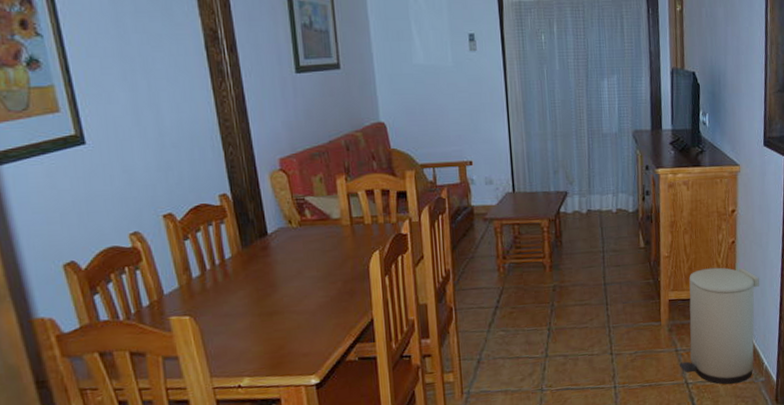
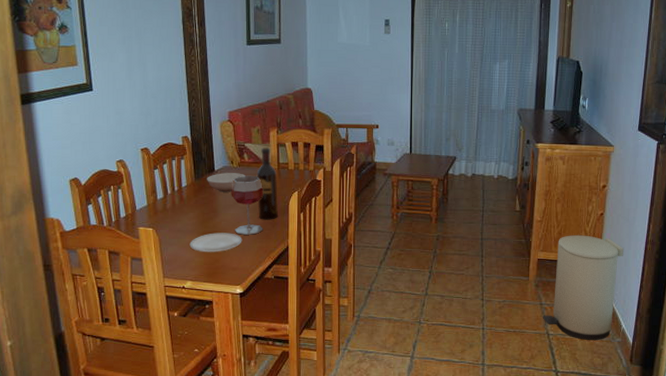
plate: none [242,310,313,339] -> present [189,233,242,253]
bowl: none [258,234,309,261] -> present [207,173,245,192]
wineglass: none [291,235,339,312] -> present [231,175,264,235]
wine bottle: none [323,199,357,290] -> present [256,147,279,220]

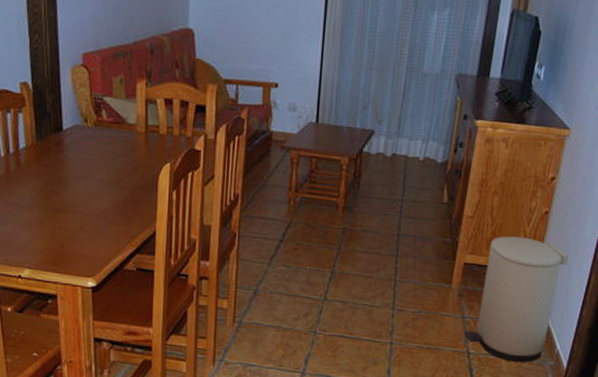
plate: present [189,233,242,253] -> none [28,209,97,236]
bowl: present [207,173,245,192] -> none [52,133,103,159]
wineglass: present [231,175,264,235] -> none [83,138,126,215]
wine bottle: present [256,147,279,220] -> none [117,103,145,197]

